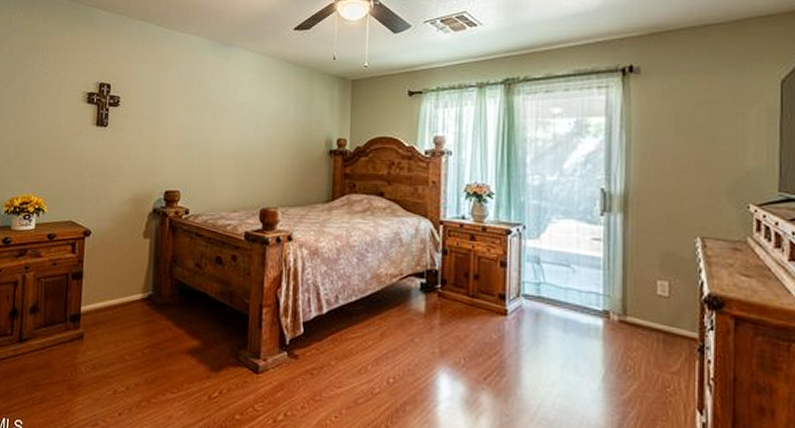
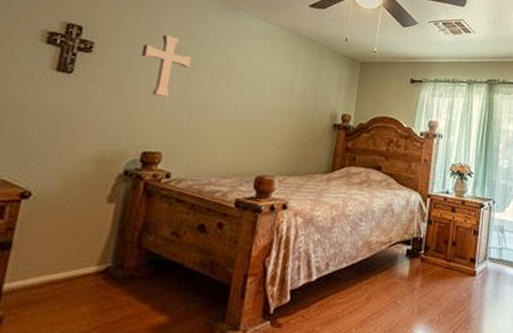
decorative cross: none [155,81,195,139] -> present [141,34,192,97]

